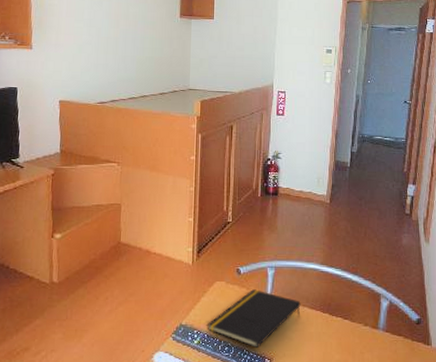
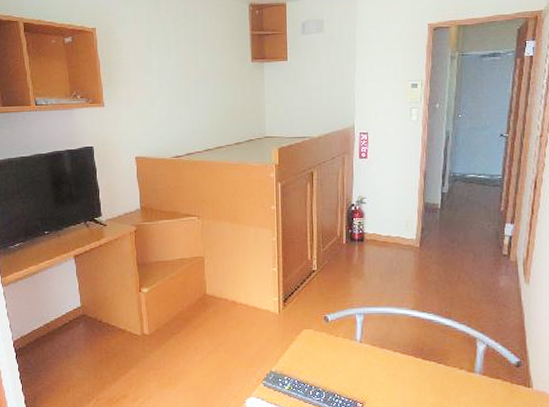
notepad: present [207,289,301,348] -> none [297,336,392,392]

